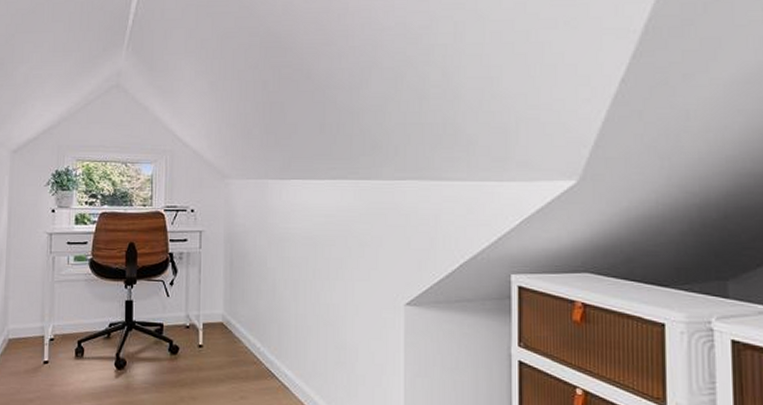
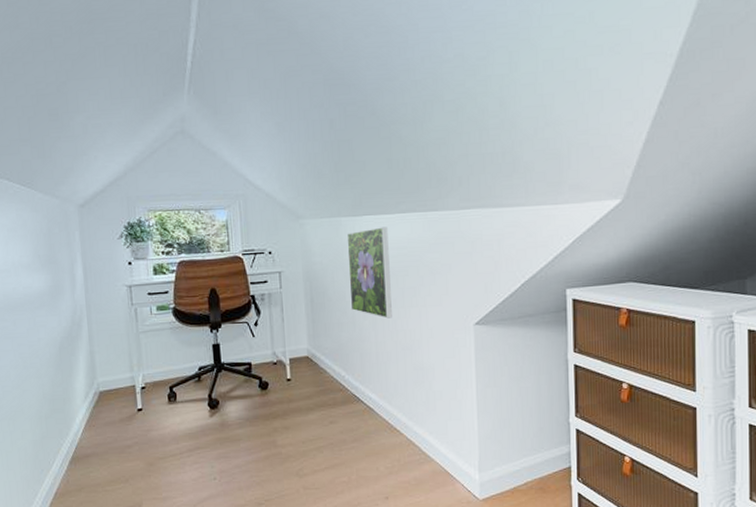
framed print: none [271,192,316,290] -> present [346,227,392,319]

